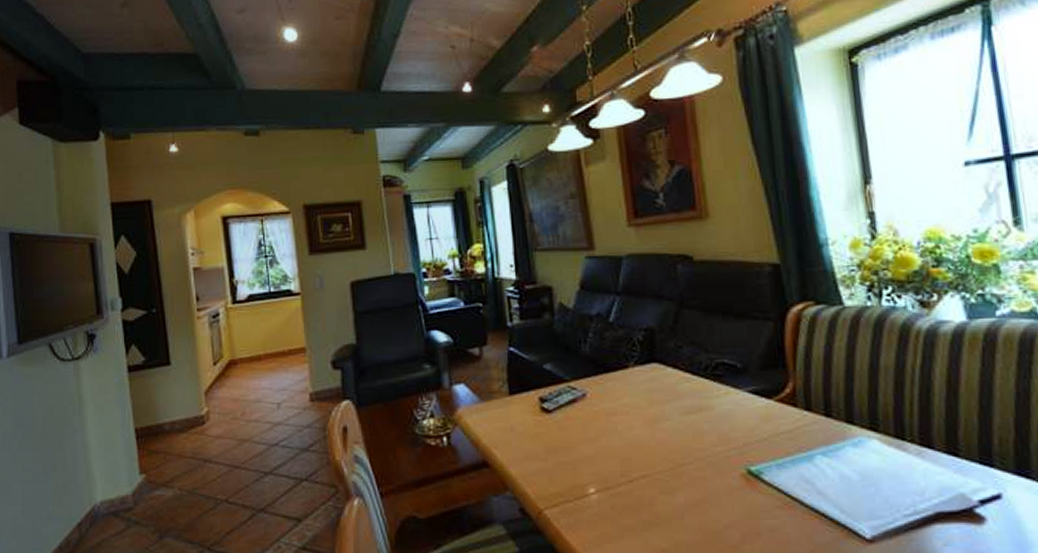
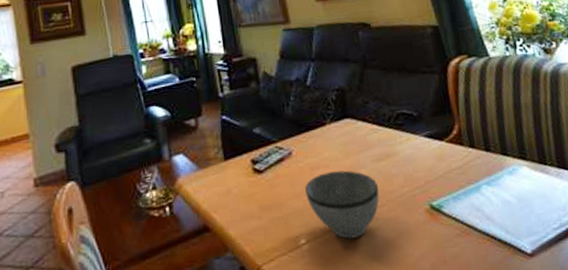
bowl: none [599,420,686,495] -> present [305,170,379,239]

